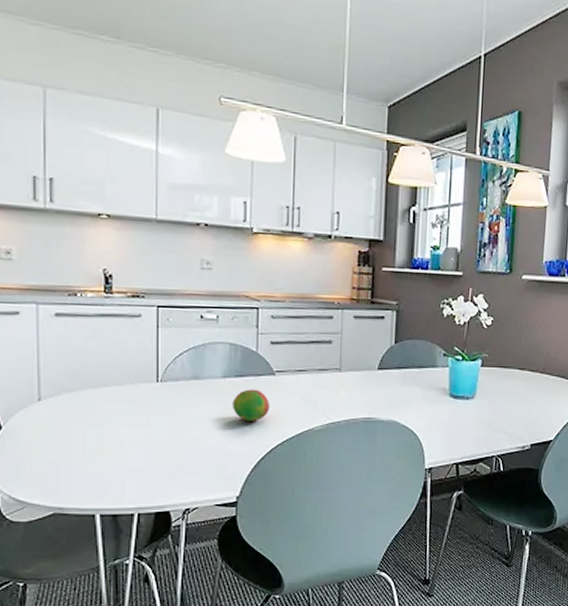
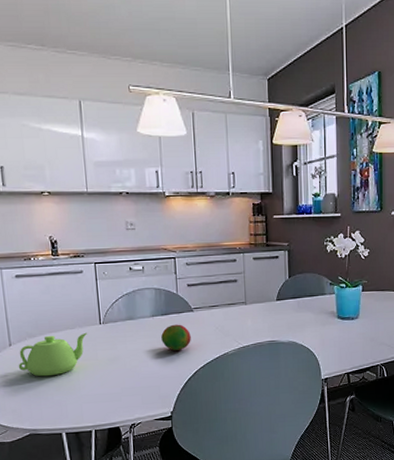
teapot: none [47,391,141,442] -> present [18,332,88,377]

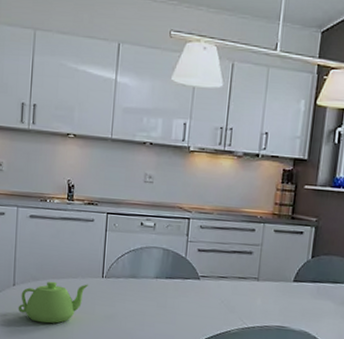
fruit: present [161,324,191,351] -> none [162,290,193,319]

